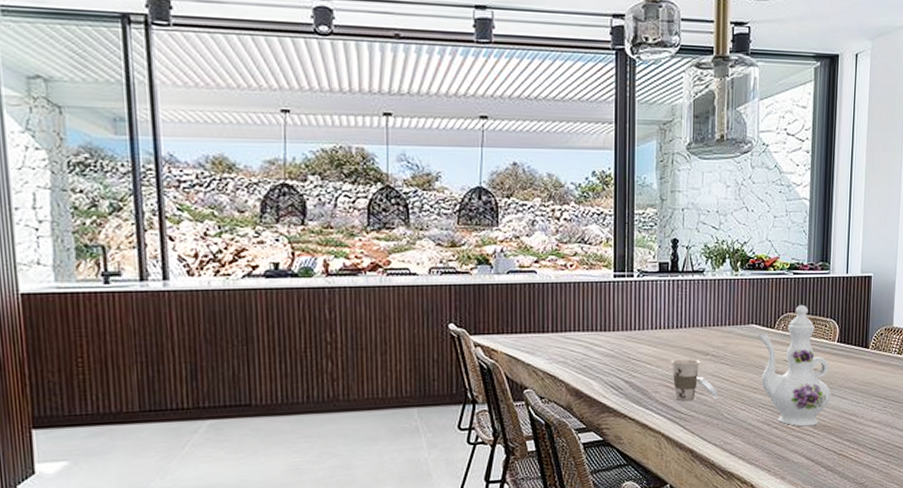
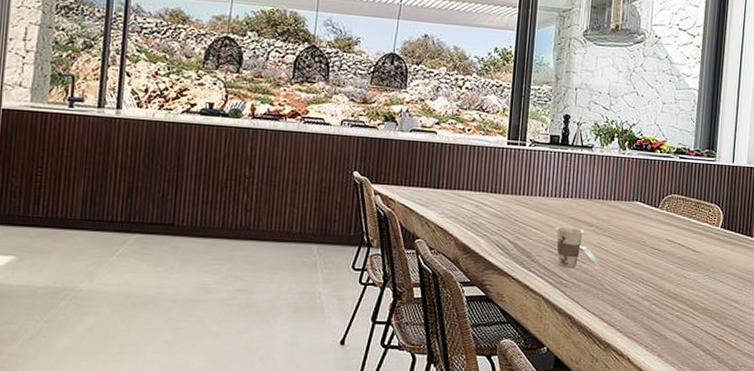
ewer: present [755,304,832,427] -> none [639,187,713,308]

